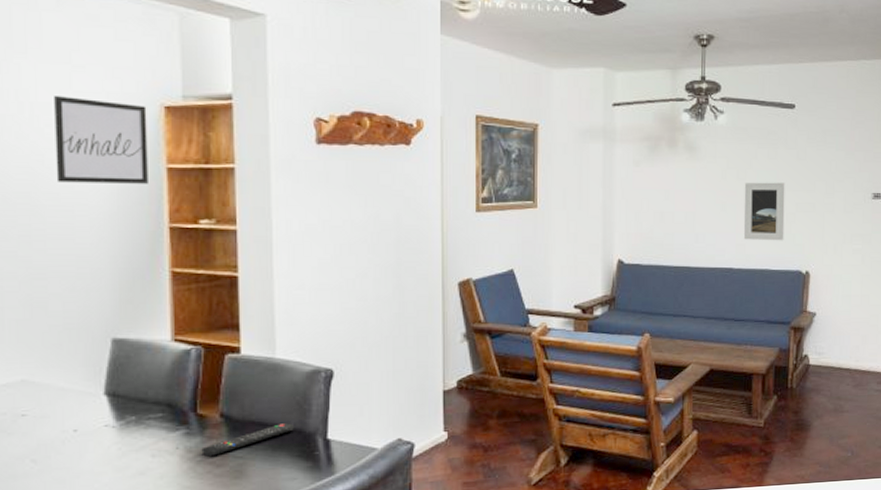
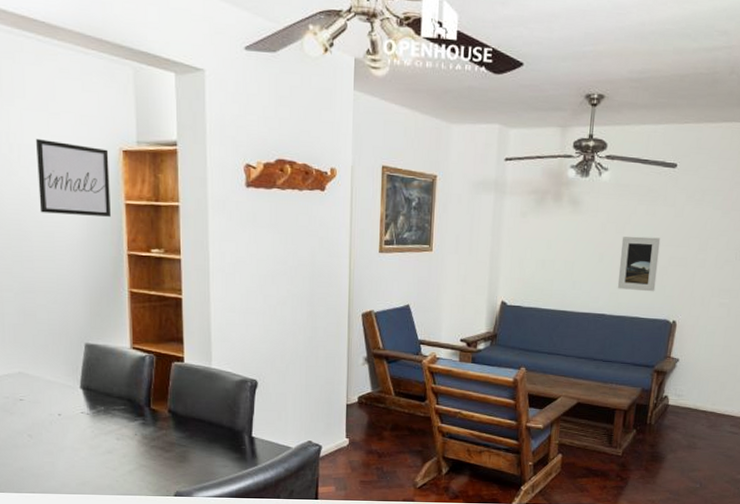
remote control: present [201,423,295,457] -> none [154,421,227,443]

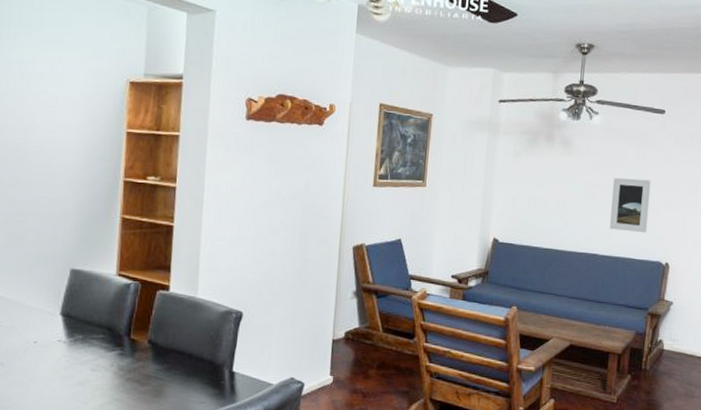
wall art: present [36,139,111,217] -> none [42,69,116,144]

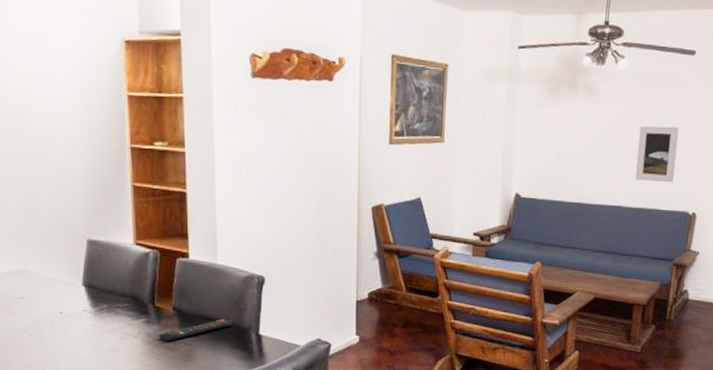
remote control: none [130,354,207,376] -> present [159,319,233,342]

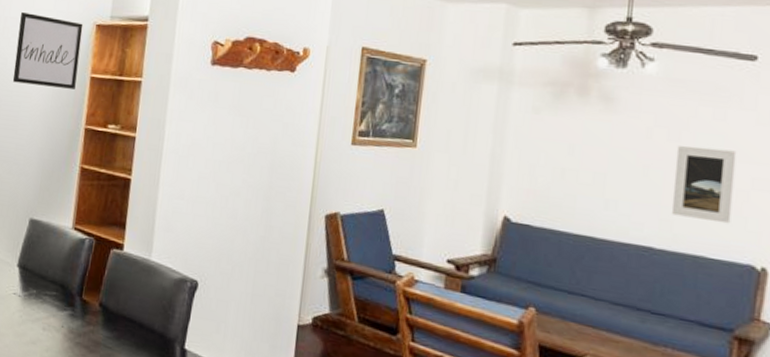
wall art: none [36,29,113,109] -> present [12,12,83,89]
remote control: present [159,319,233,342] -> none [80,323,159,341]

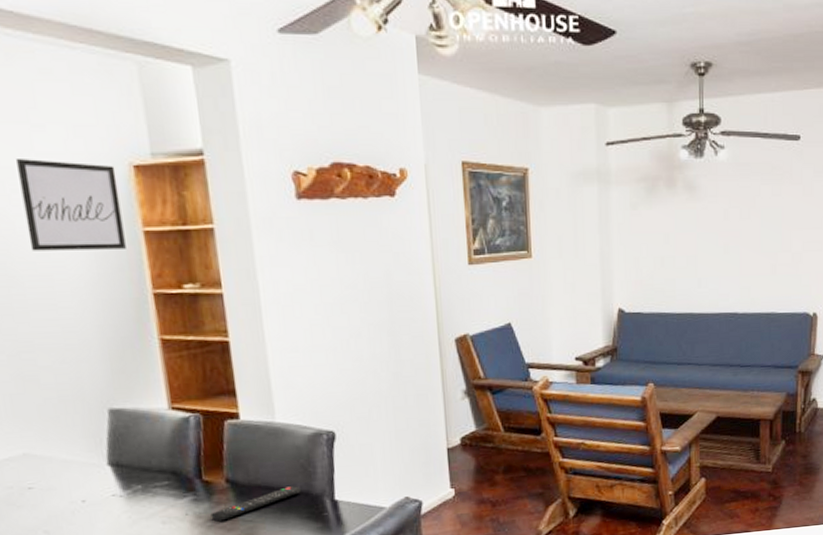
remote control: none [80,323,159,341] -> present [210,486,302,522]
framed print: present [671,146,737,224] -> none [748,220,791,283]

